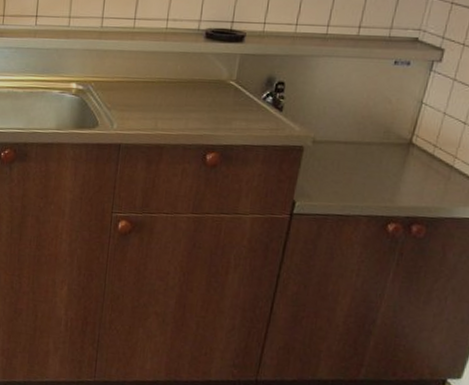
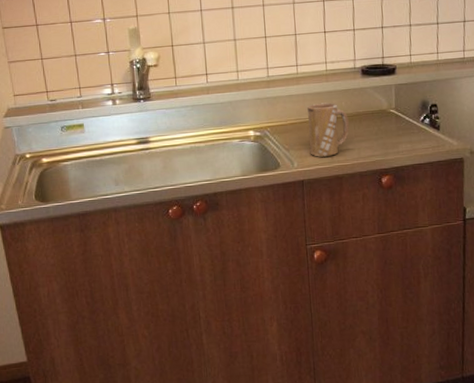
mug: none [133,63,182,123] -> present [307,102,349,157]

